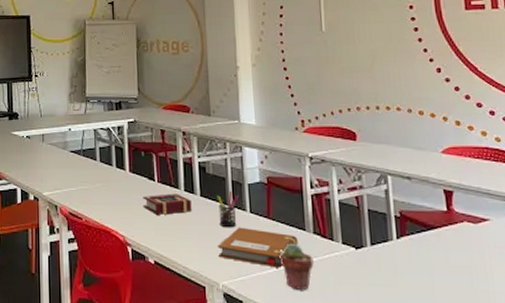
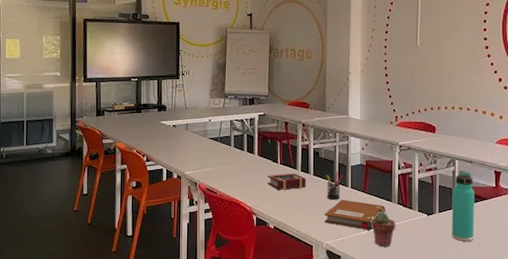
thermos bottle: none [387,190,423,285] -> present [452,171,475,241]

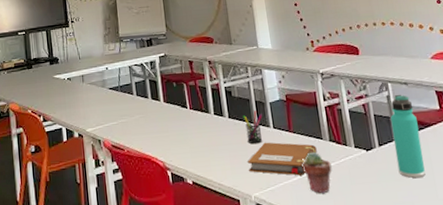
book: present [267,173,306,190] -> none [177,117,222,139]

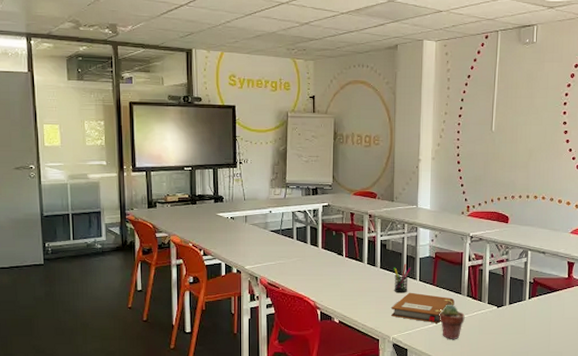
thermos bottle: present [390,95,426,178] -> none [521,262,546,333]

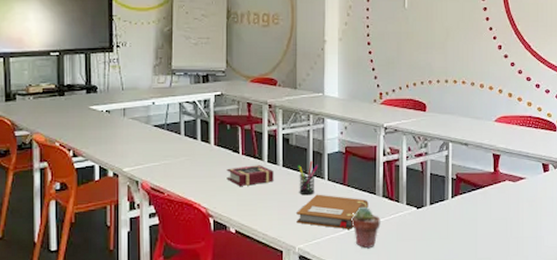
book: none [332,266,373,284] -> present [226,165,274,186]

